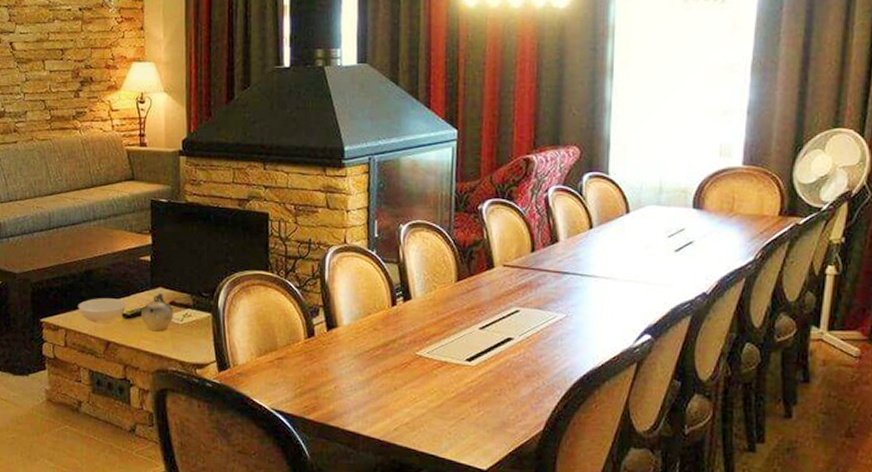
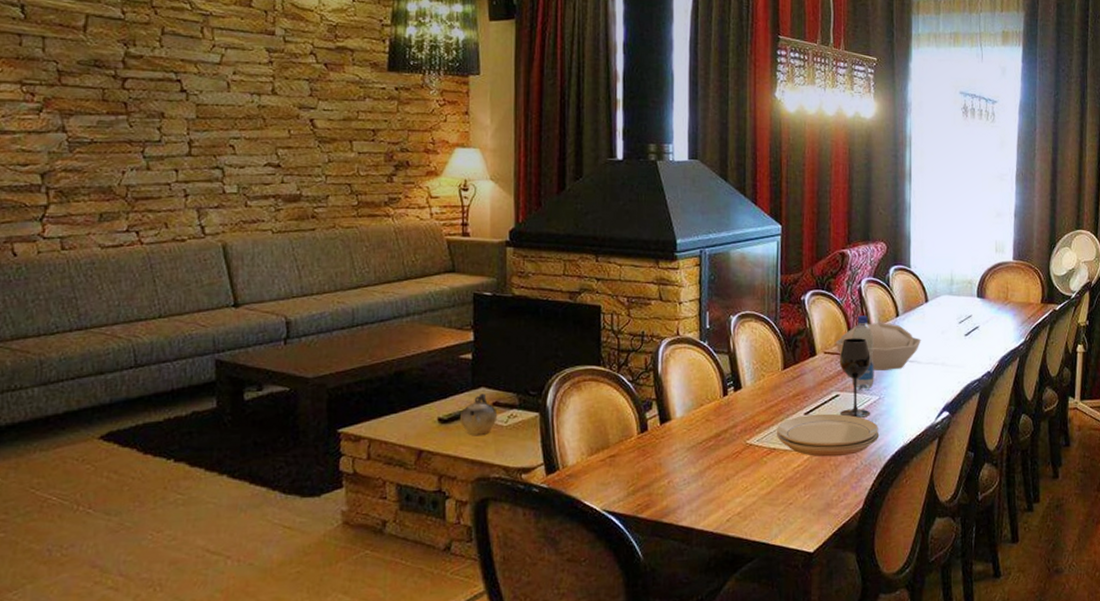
bowl: present [78,298,127,324] -> none [385,402,443,431]
plate: none [447,329,566,375] -> present [776,413,880,457]
decorative bowl: none [516,235,620,288] -> present [835,323,922,371]
wineglass: none [520,251,557,336] -> present [839,338,871,418]
bottle: none [534,227,562,308] -> present [851,315,874,391]

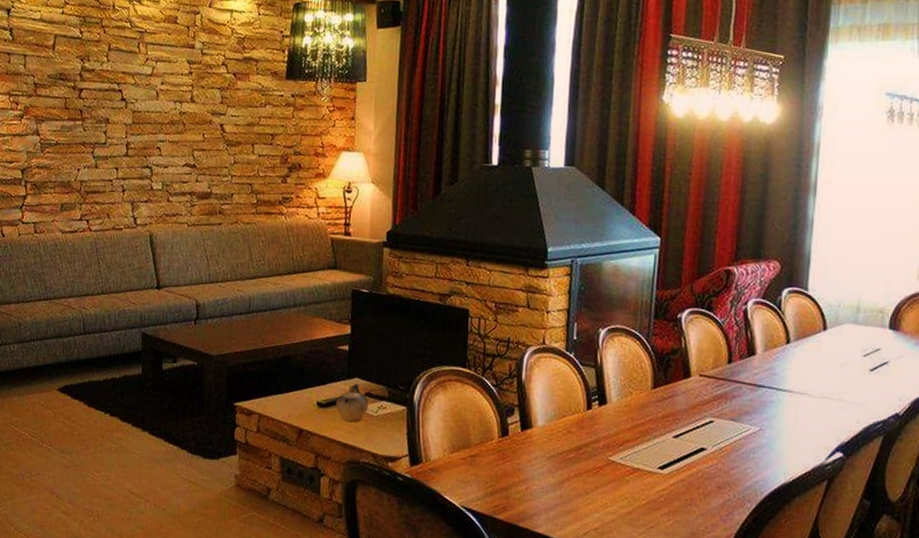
plate: present [776,413,880,457] -> none [641,438,758,486]
decorative bowl: present [835,323,922,371] -> none [713,348,815,401]
wineglass: present [839,338,871,418] -> none [714,362,753,448]
bottle: present [851,315,874,391] -> none [728,339,758,420]

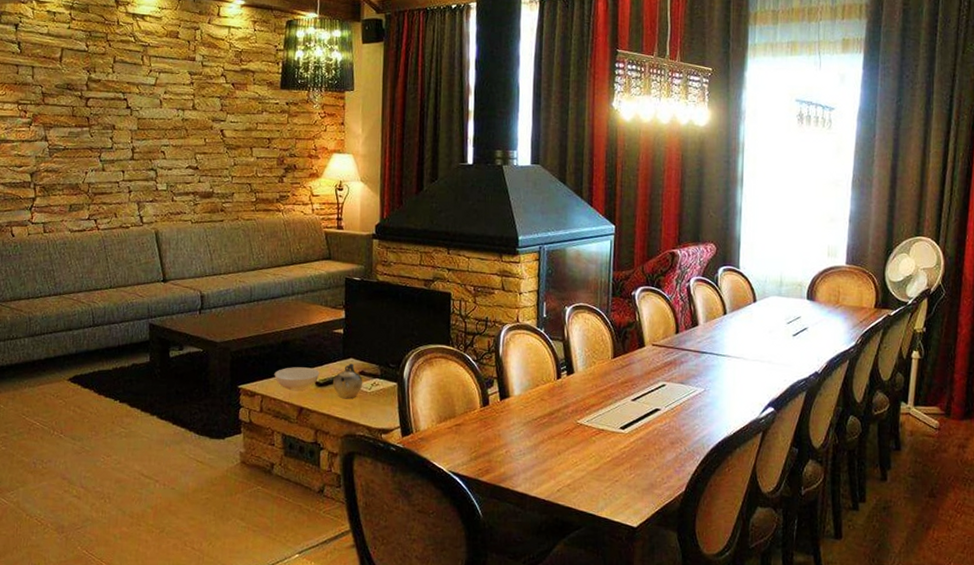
bowl: none [273,385,322,412] -> present [274,367,320,391]

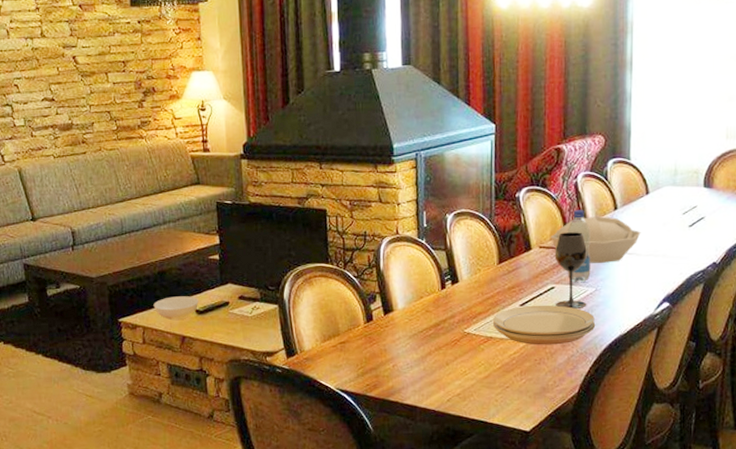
teapot: present [332,363,363,398] -> none [212,289,244,324]
plate: none [604,401,704,442] -> present [492,305,596,345]
decorative bowl: none [663,319,748,366] -> present [551,216,641,264]
wineglass: none [666,332,697,407] -> present [554,232,587,309]
bottle: none [678,312,701,383] -> present [567,210,591,283]

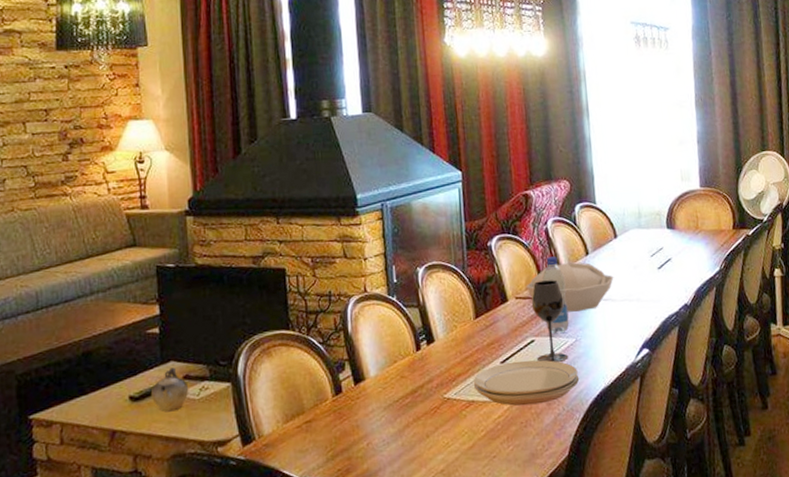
bowl: present [153,296,199,321] -> none [75,380,134,412]
teapot: none [212,289,244,324] -> present [150,367,189,411]

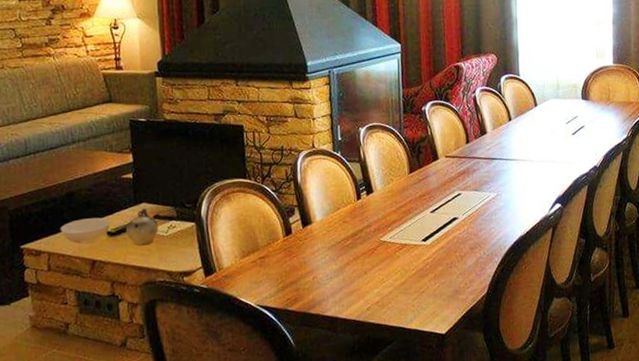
bowl: none [75,380,134,412] -> present [60,217,111,245]
plate: present [473,360,580,406] -> none [406,210,499,250]
decorative bowl: present [526,262,614,312] -> none [455,127,533,171]
wineglass: present [531,280,569,363] -> none [459,142,490,213]
bottle: present [542,256,569,335] -> none [470,121,492,189]

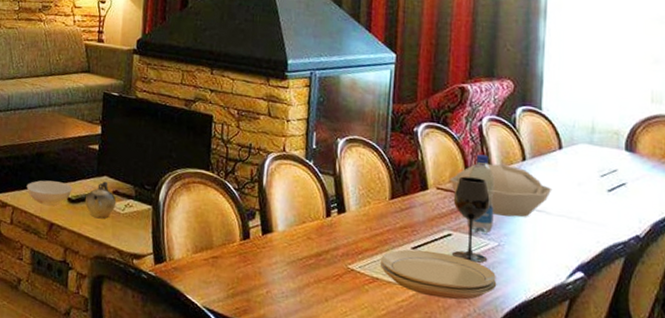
plate: none [406,210,499,250] -> present [379,249,497,300]
decorative bowl: none [455,127,533,171] -> present [450,163,552,217]
wineglass: none [459,142,490,213] -> present [452,176,490,263]
bottle: none [470,121,492,189] -> present [466,154,495,235]

